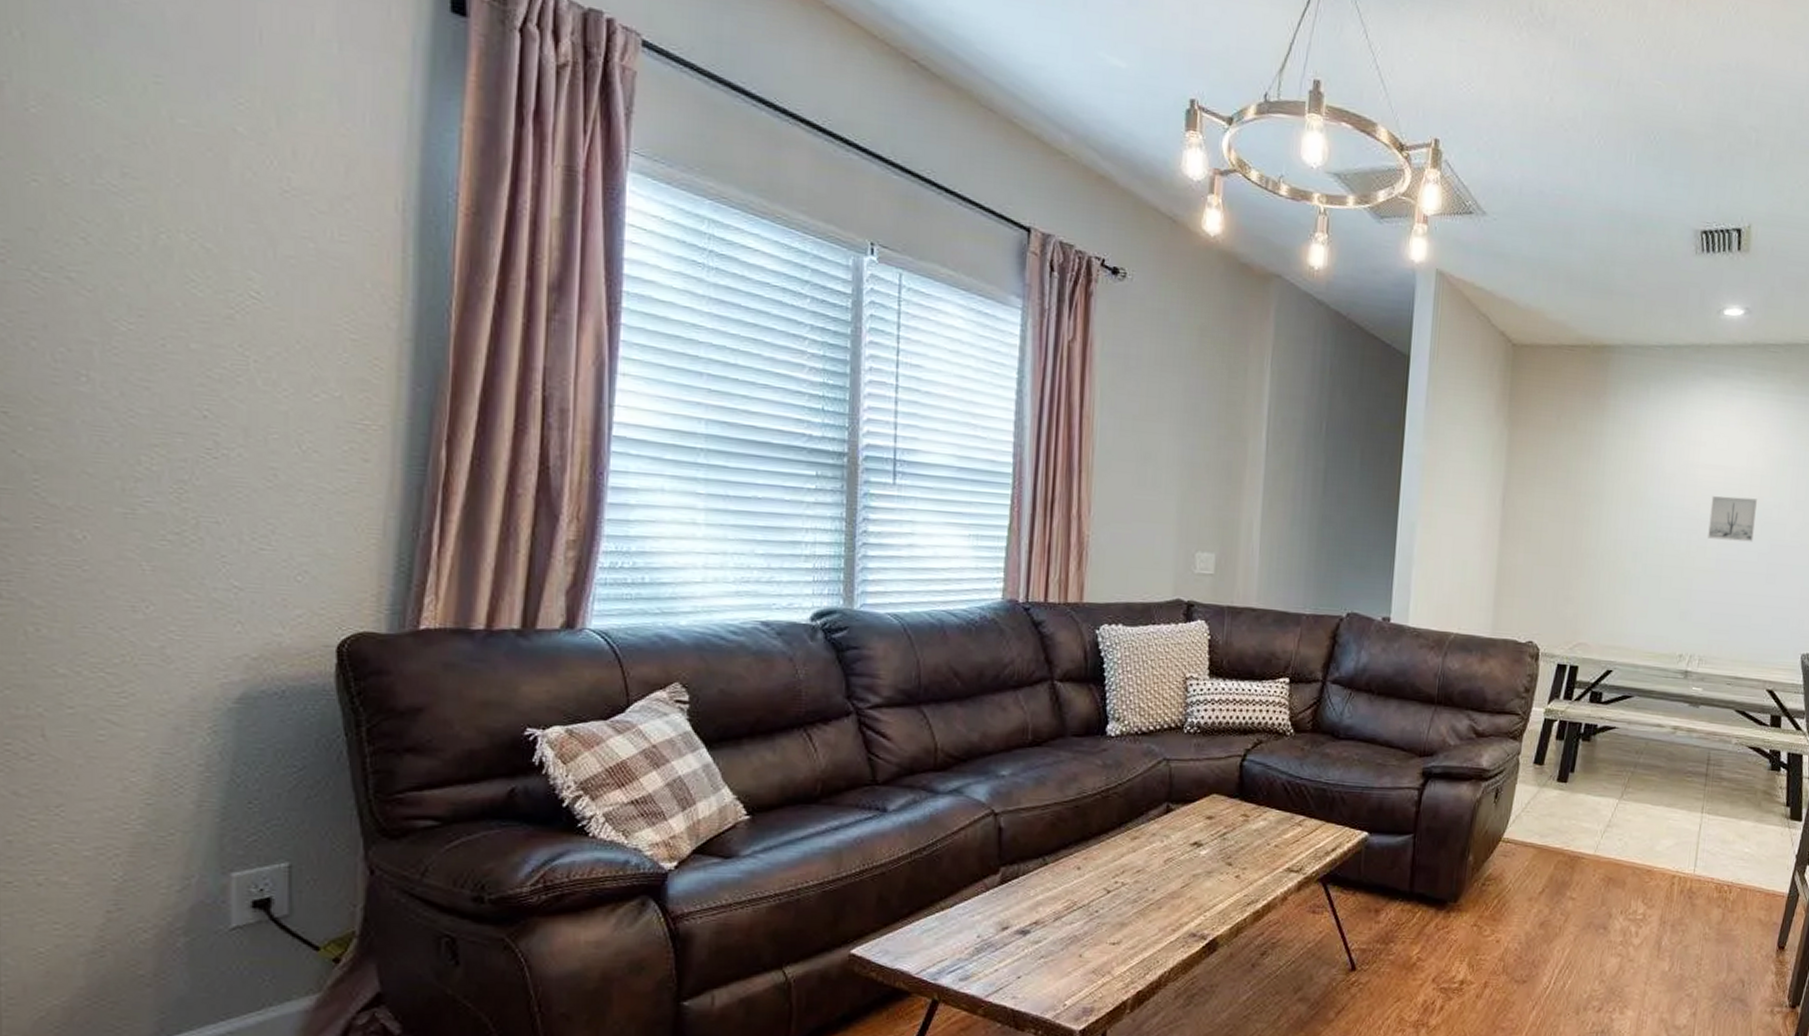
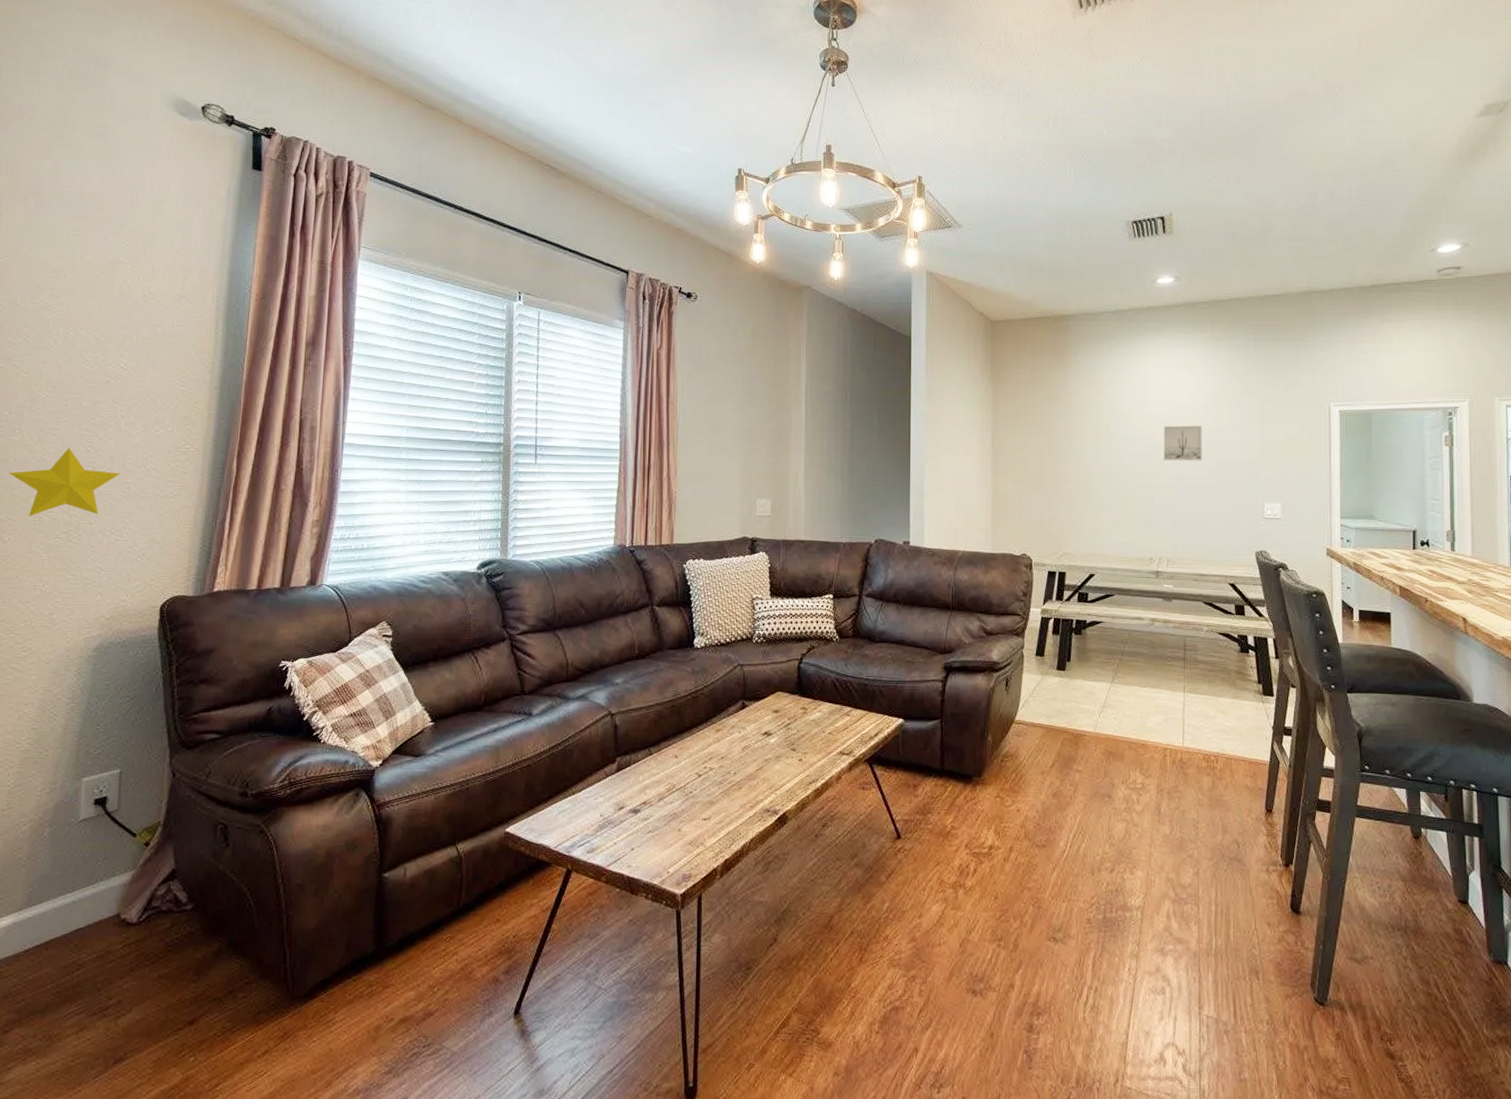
decorative star: none [74,409,261,511] -> present [9,447,120,516]

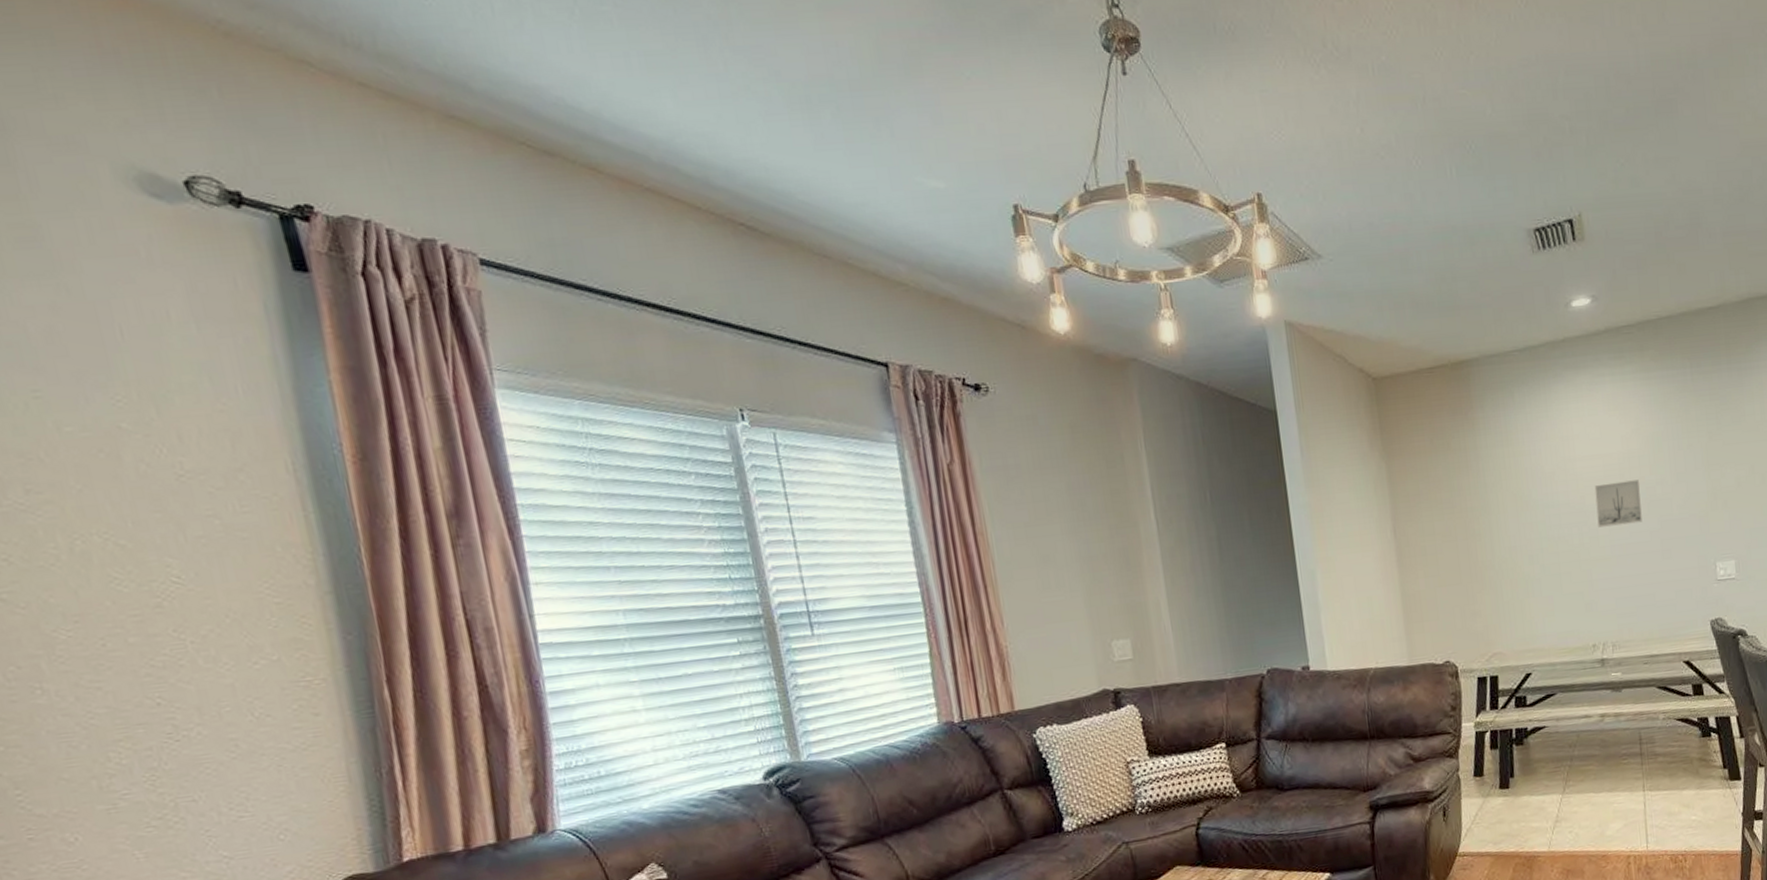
decorative star: present [9,447,120,516] -> none [44,703,218,805]

